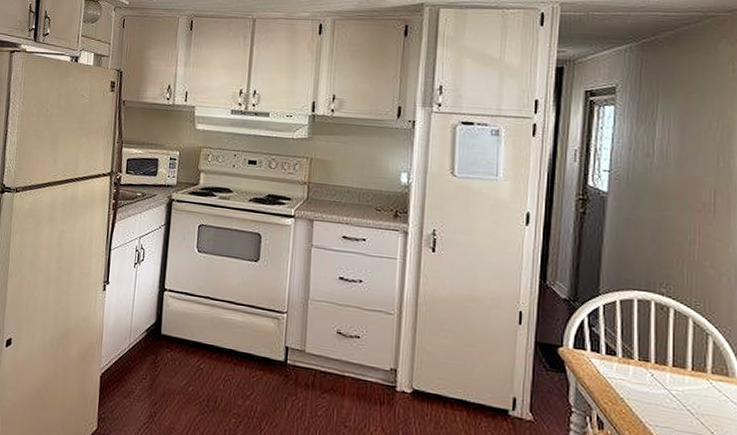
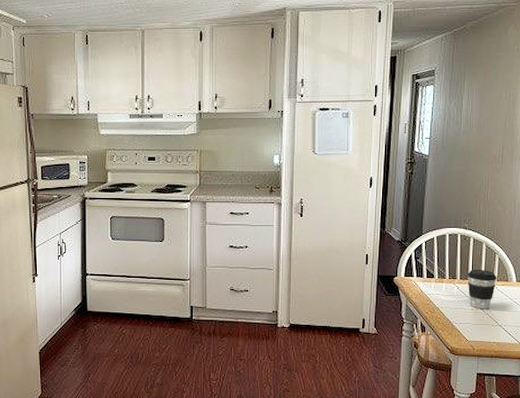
coffee cup: none [666,351,711,412] -> present [467,269,497,309]

